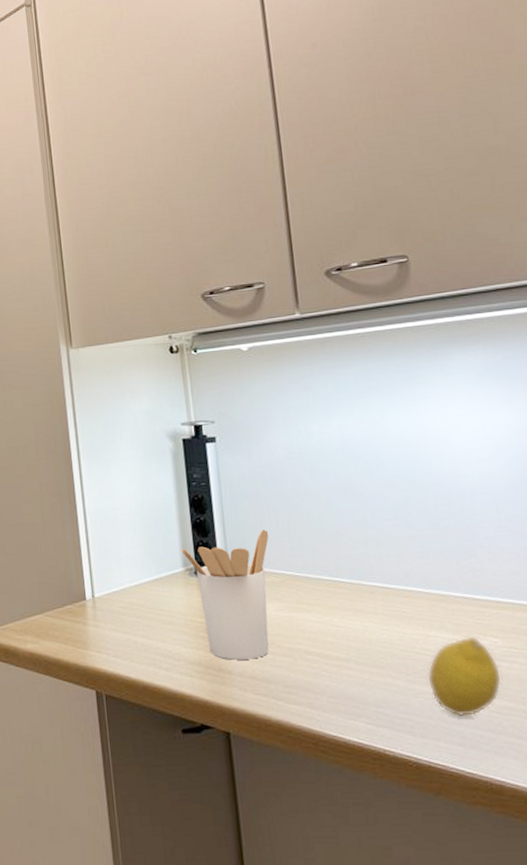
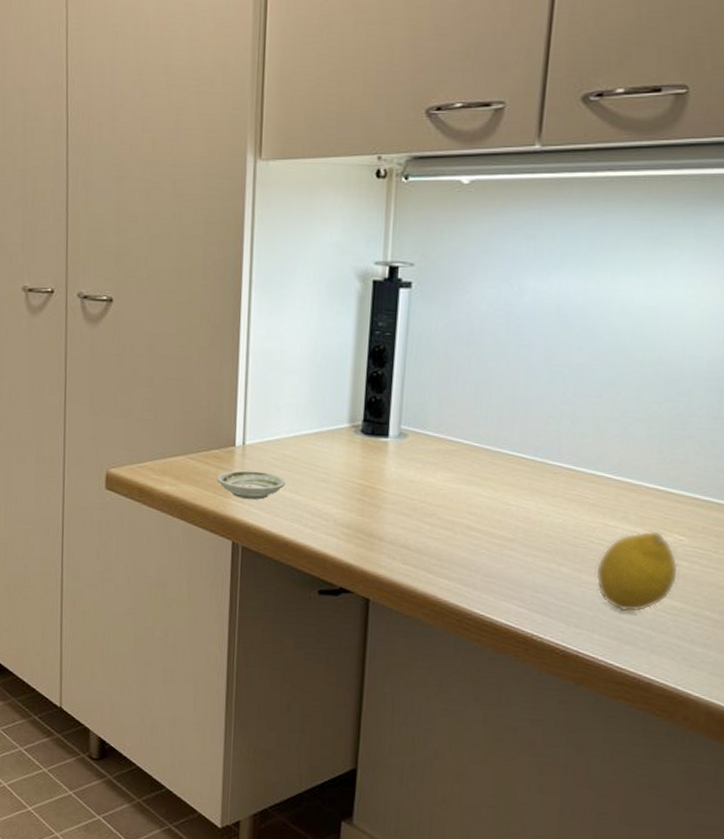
saucer: none [73,621,136,649] -> present [216,470,285,501]
utensil holder: present [181,529,269,660] -> none [350,391,453,528]

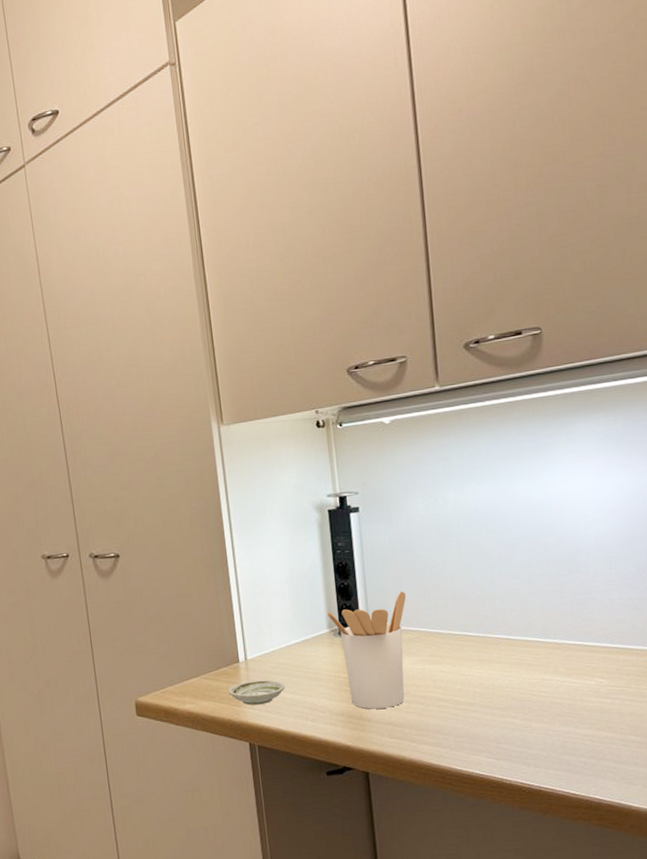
utensil holder: none [350,391,453,528] -> present [326,591,406,709]
fruit: present [596,530,678,613] -> none [542,678,605,748]

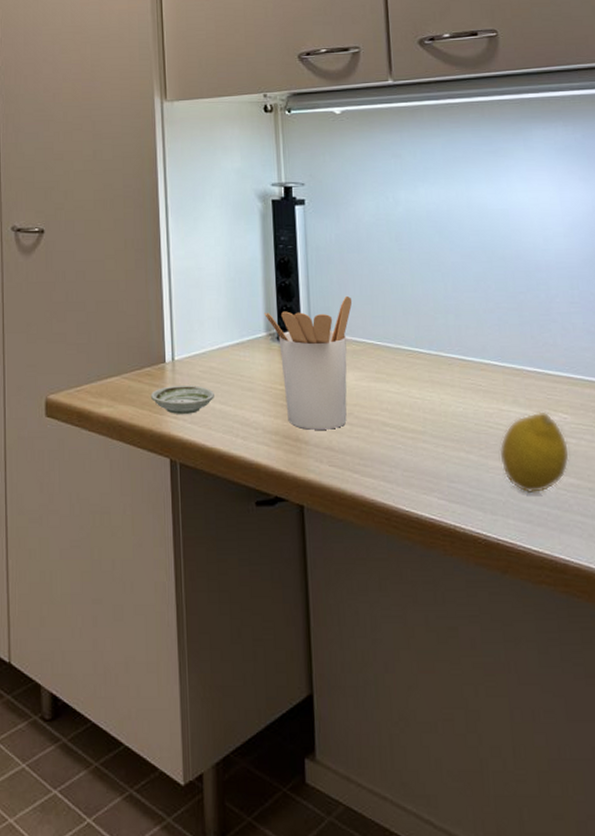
fruit: none [542,678,605,748] -> present [499,411,569,494]

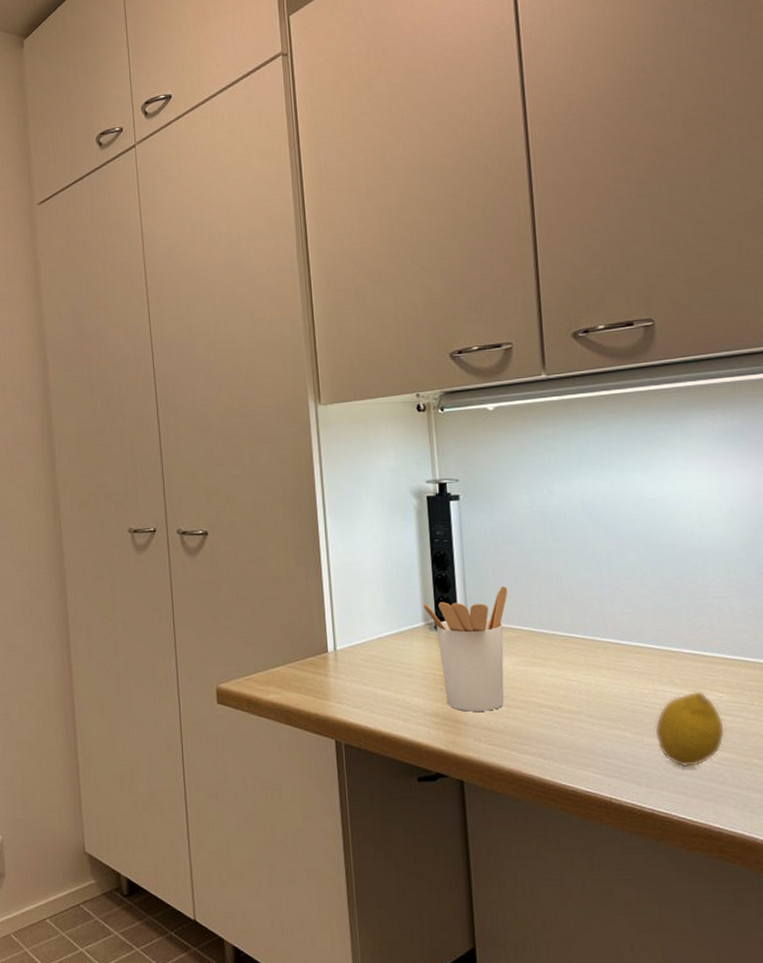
saucer: present [150,386,214,415] -> none [314,673,376,700]

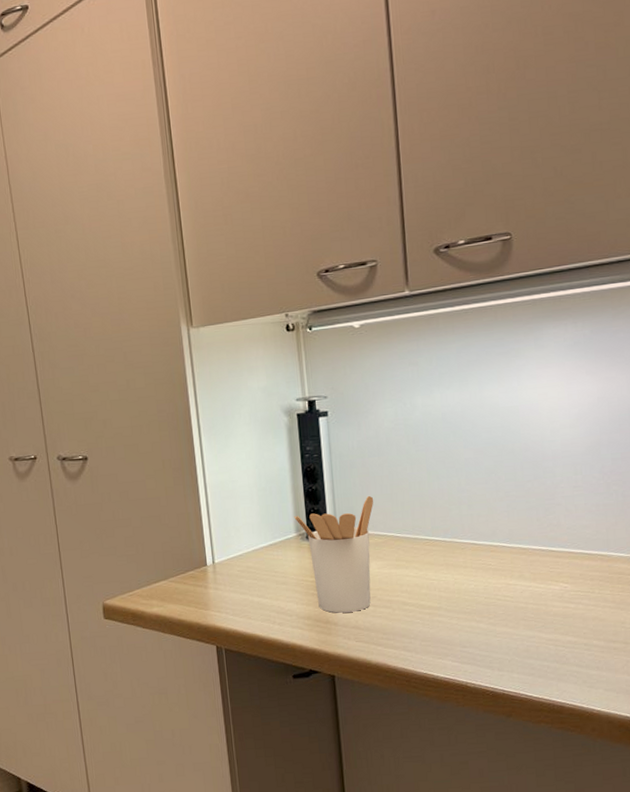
fruit: present [655,691,725,768] -> none [506,583,568,652]

